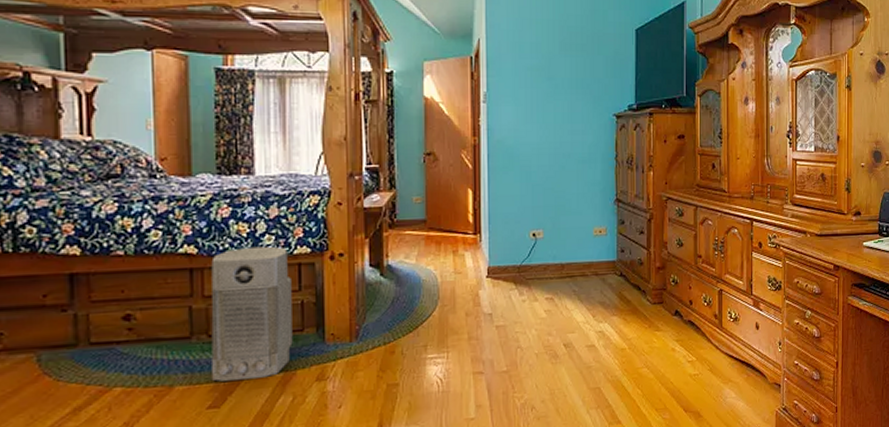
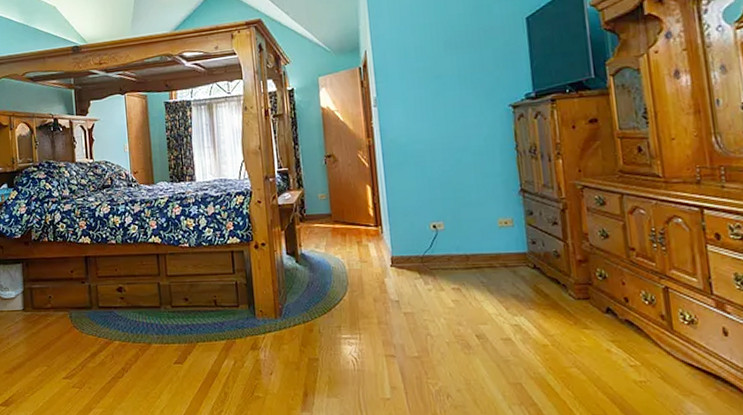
air purifier: present [210,246,293,382] -> none [170,237,231,343]

